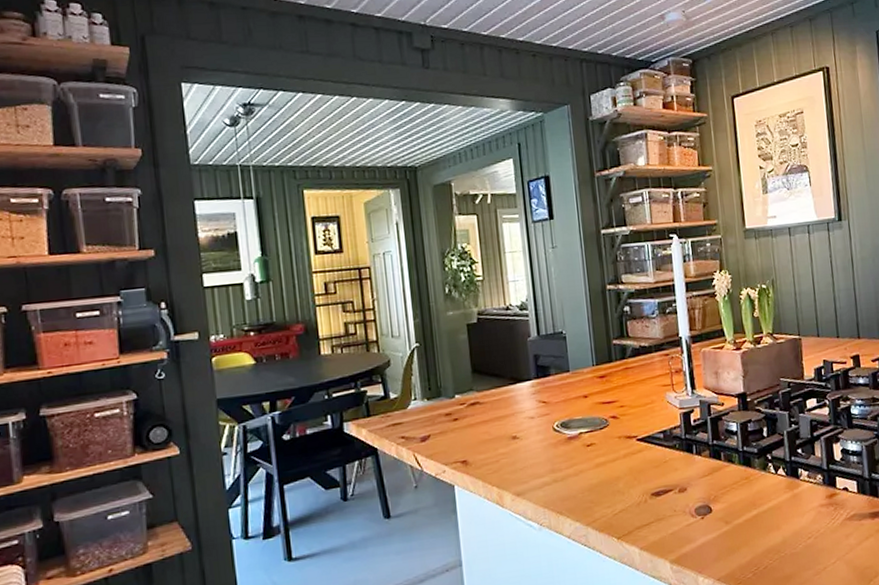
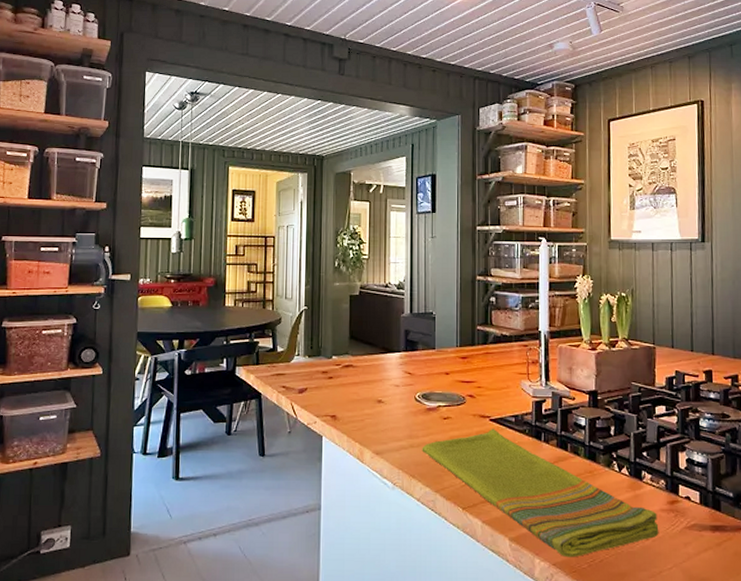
dish towel: none [566,448,820,570] -> present [422,428,659,558]

